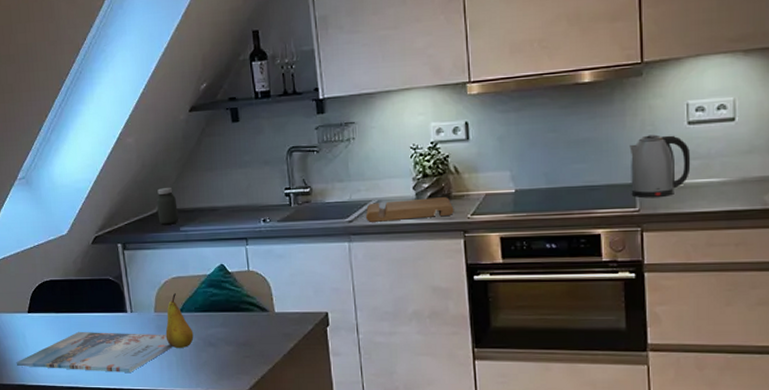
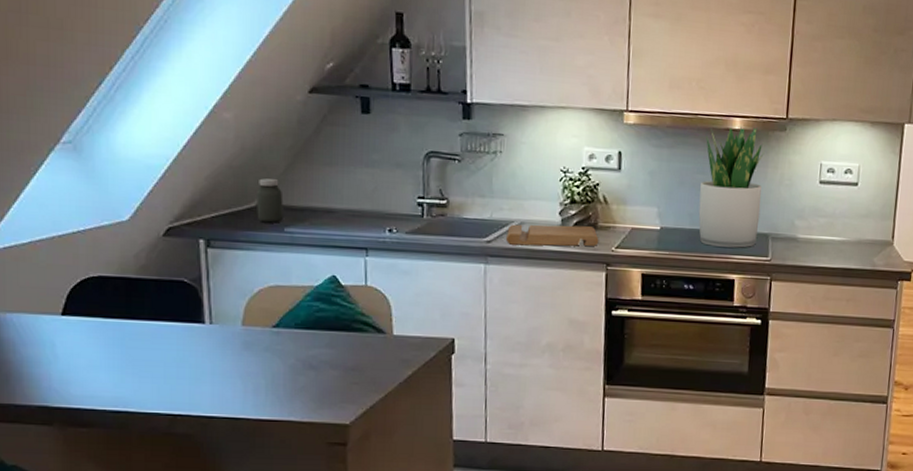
magazine: present [16,331,173,372] -> none [38,342,263,396]
fruit: present [165,293,194,349] -> none [254,305,291,371]
planter: none [553,77,622,204] -> present [698,126,765,249]
kettle: present [629,134,691,198] -> none [765,189,819,250]

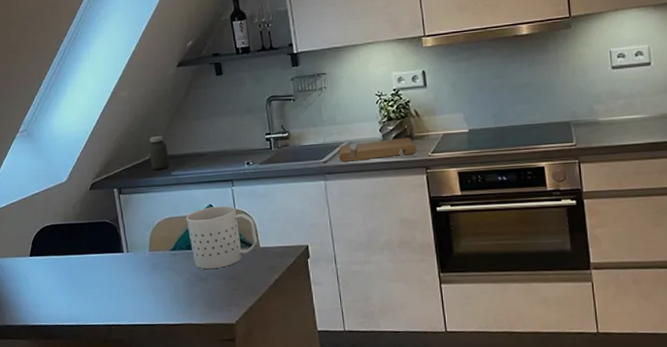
mug: none [298,278,391,356] -> present [186,206,258,270]
planter: present [698,126,765,249] -> none [497,30,559,141]

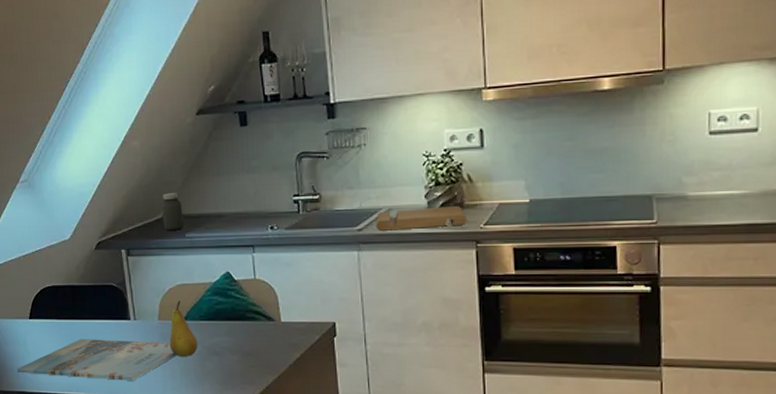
magazine: none [19,271,167,310] -> present [17,338,177,381]
fruit: none [160,233,186,285] -> present [169,301,198,358]
mug: present [186,206,258,270] -> none [200,274,279,343]

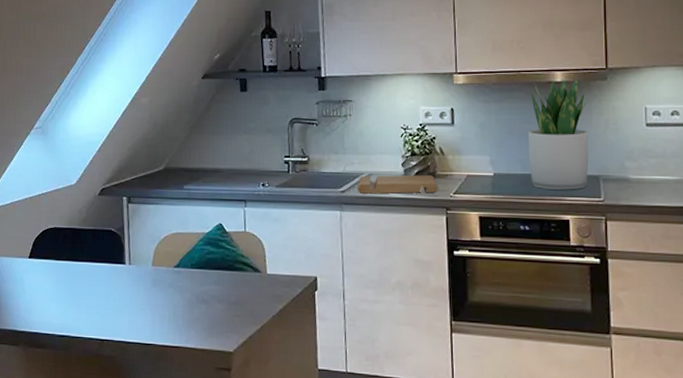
magazine: present [17,338,177,381] -> none [11,280,167,324]
jar: present [161,193,184,231] -> none [163,147,183,182]
fruit: present [169,301,198,358] -> none [160,248,188,304]
planter: none [570,85,641,215] -> present [528,79,589,191]

